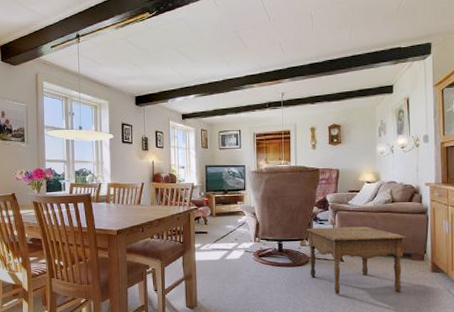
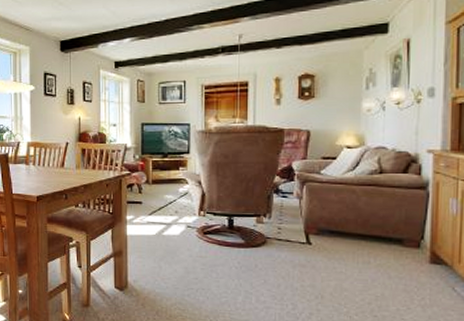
side table: present [305,226,407,295] -> none [263,201,398,287]

